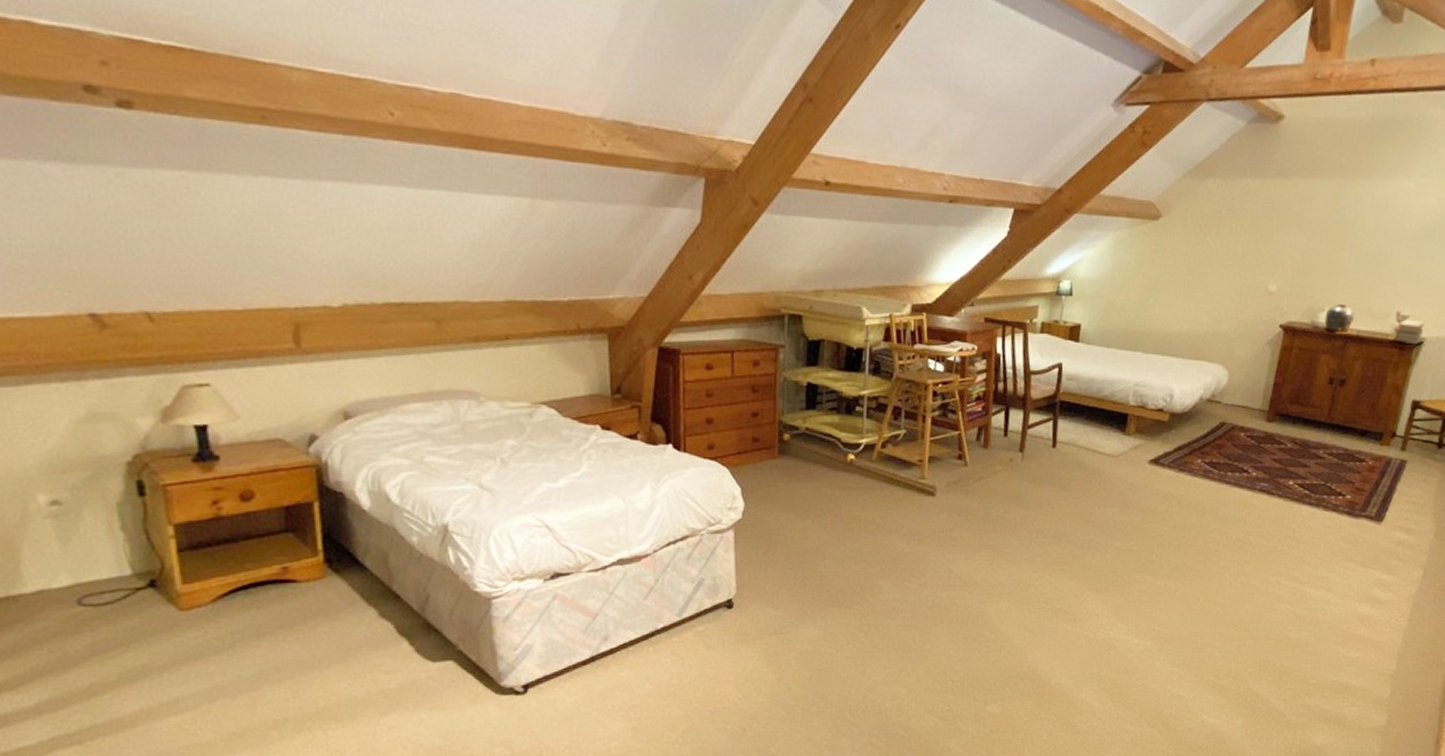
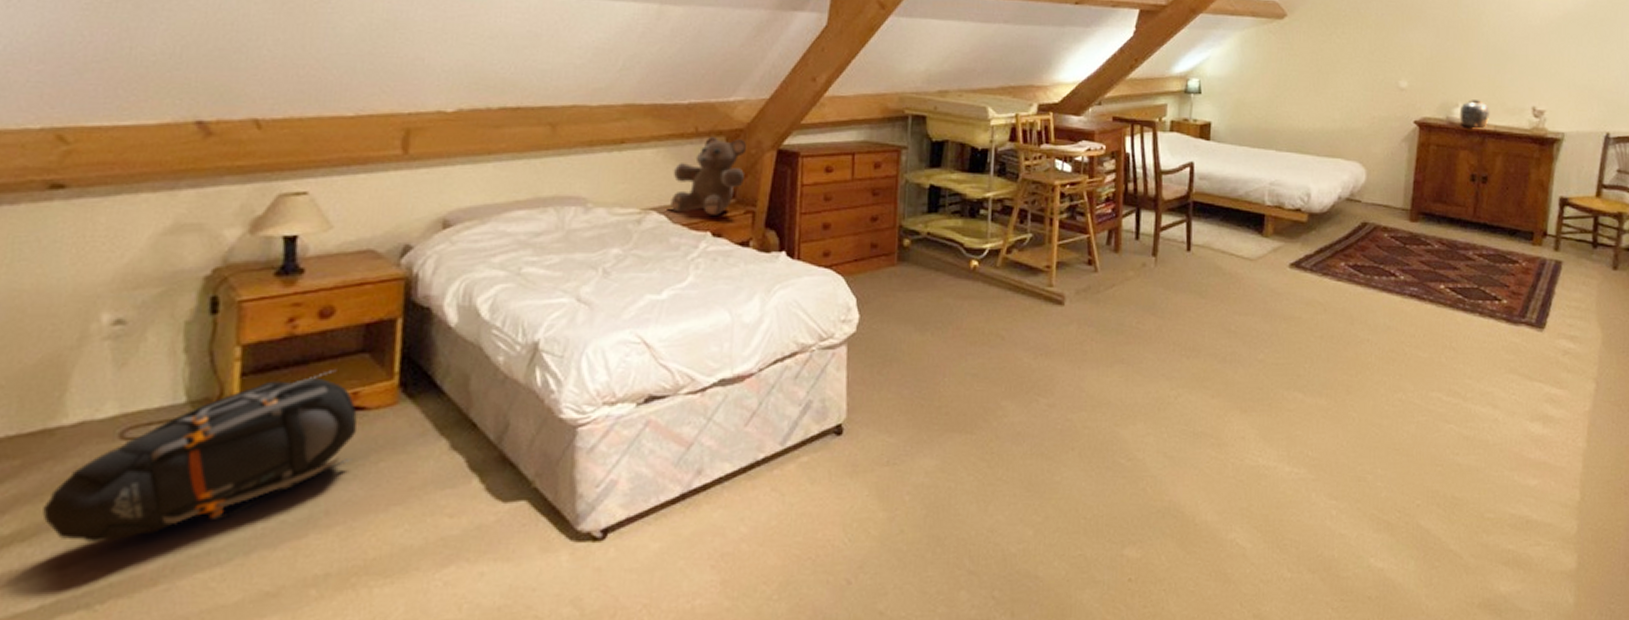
backpack: none [22,547,292,691] -> present [42,370,358,542]
teddy bear: none [559,334,629,410] -> present [670,137,747,215]
books: present [1393,319,1425,345] -> none [1531,114,1565,140]

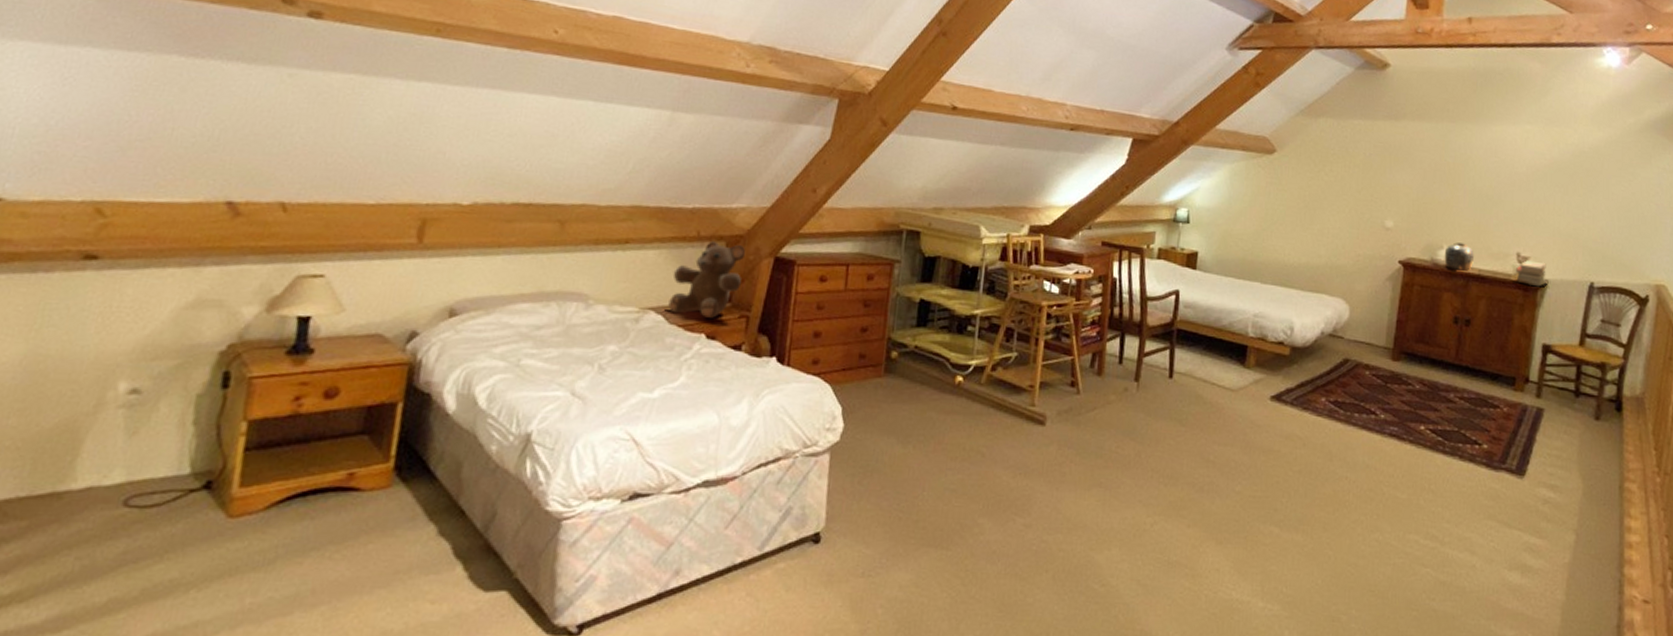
backpack: present [42,370,358,542] -> none [42,450,352,608]
books: none [1531,114,1565,140] -> present [1515,260,1549,287]

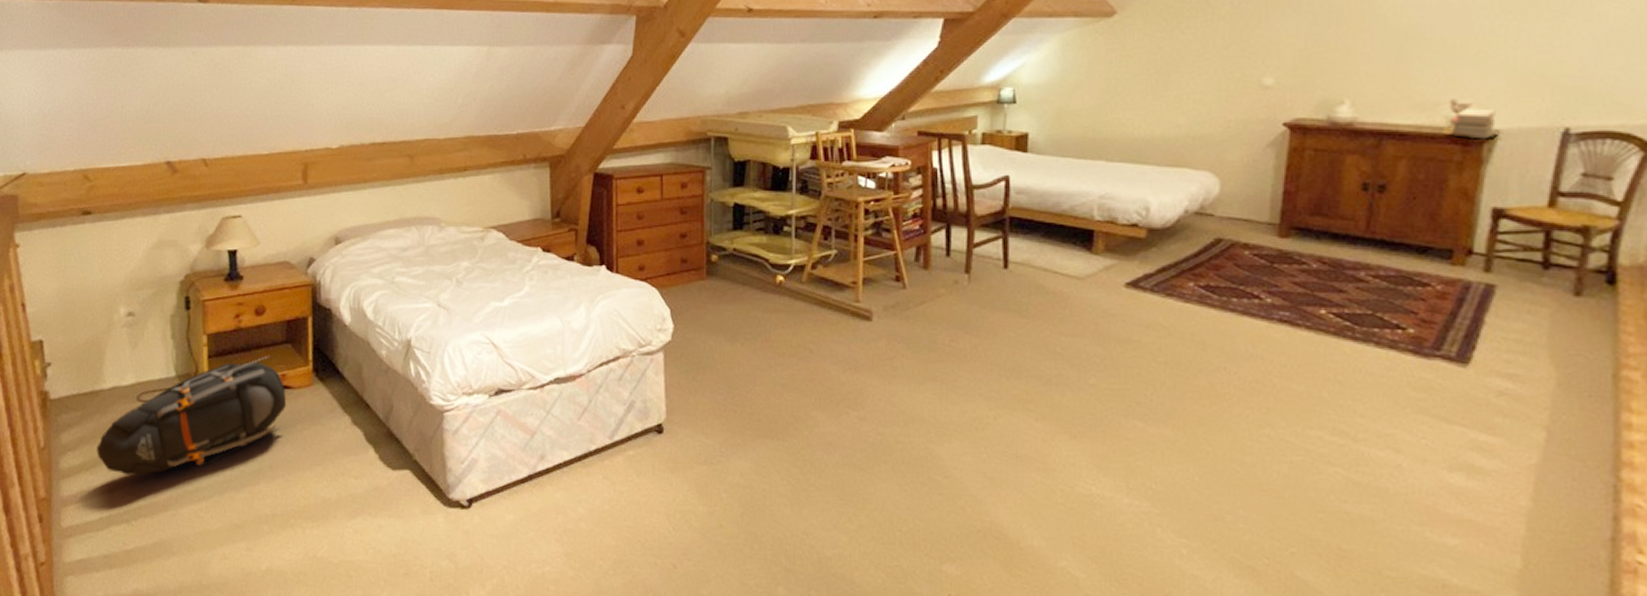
backpack: none [42,450,352,608] -> present [97,356,287,476]
teddy bear: present [668,241,746,318] -> none [507,163,568,233]
vase: present [1444,242,1475,271] -> none [1346,95,1390,128]

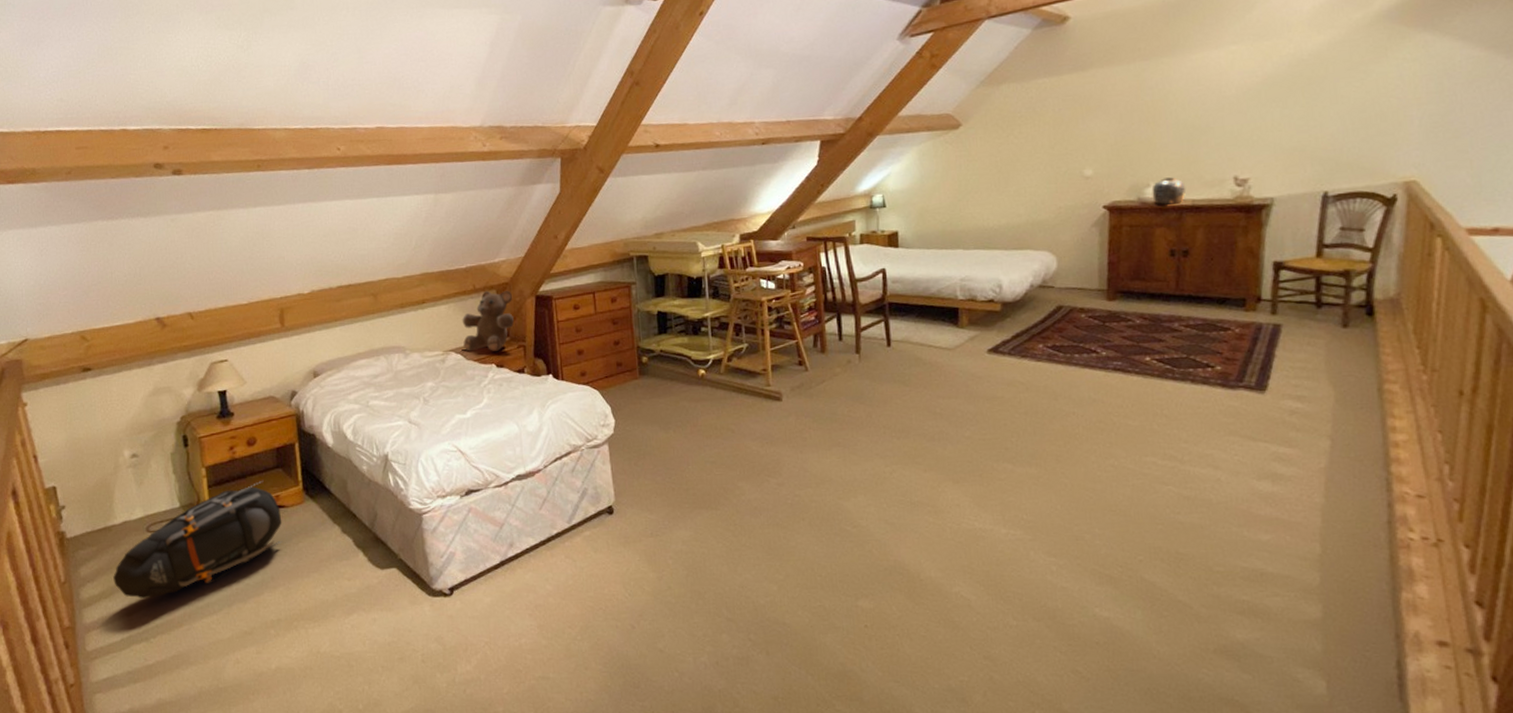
teddy bear: none [507,163,568,233] -> present [462,291,514,351]
vase: none [1346,95,1390,128] -> present [1152,177,1186,205]
books: present [1449,108,1500,140] -> none [1233,181,1274,207]

